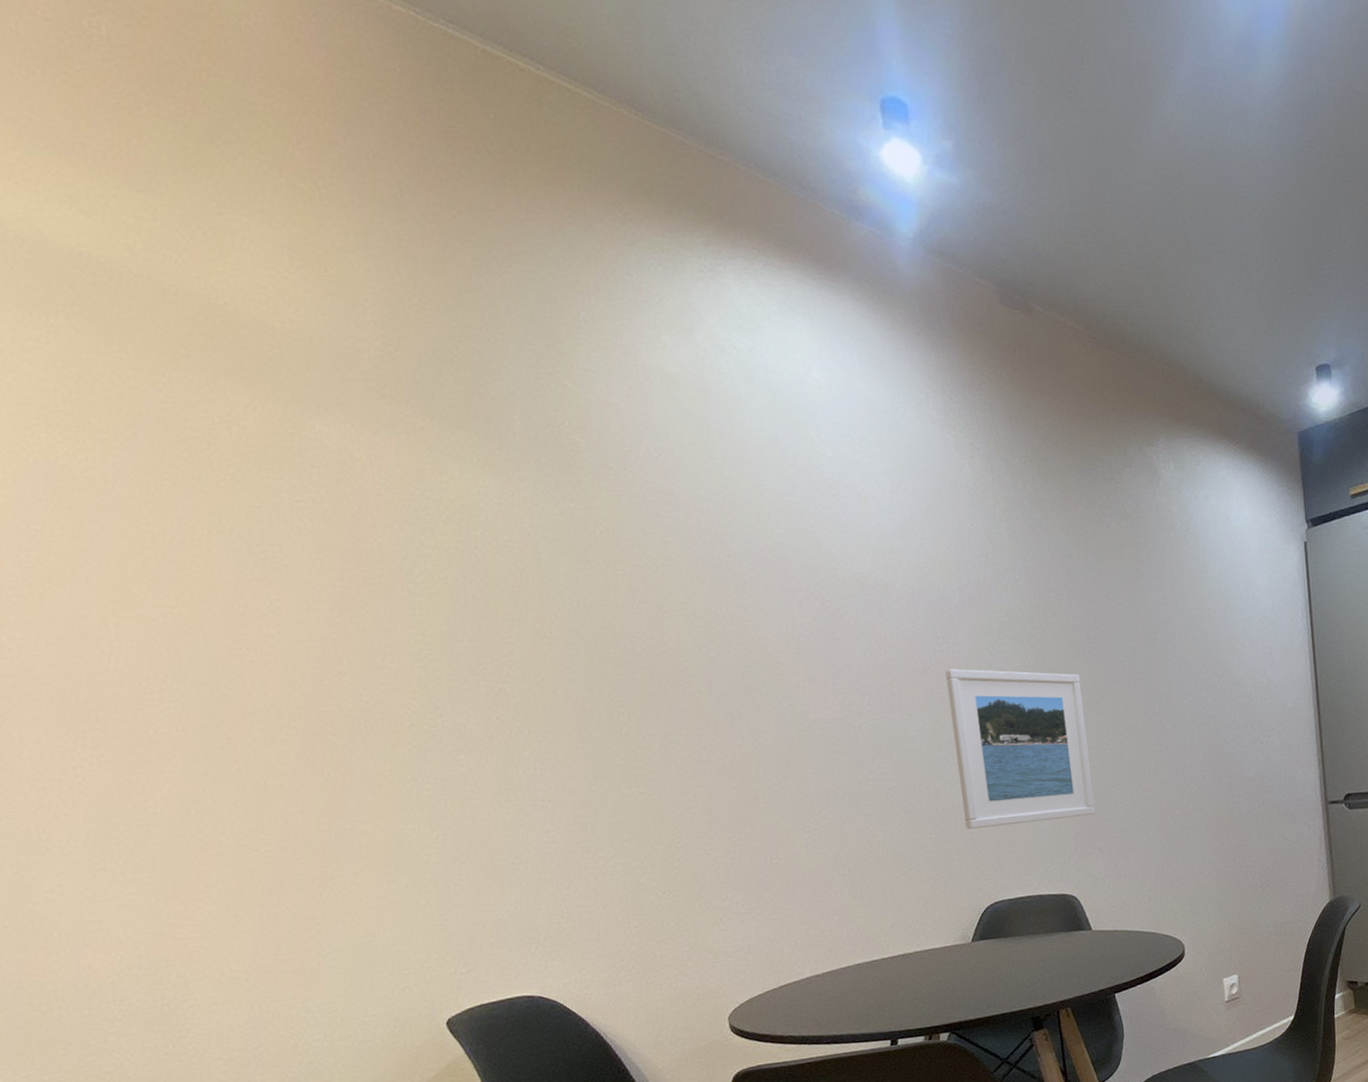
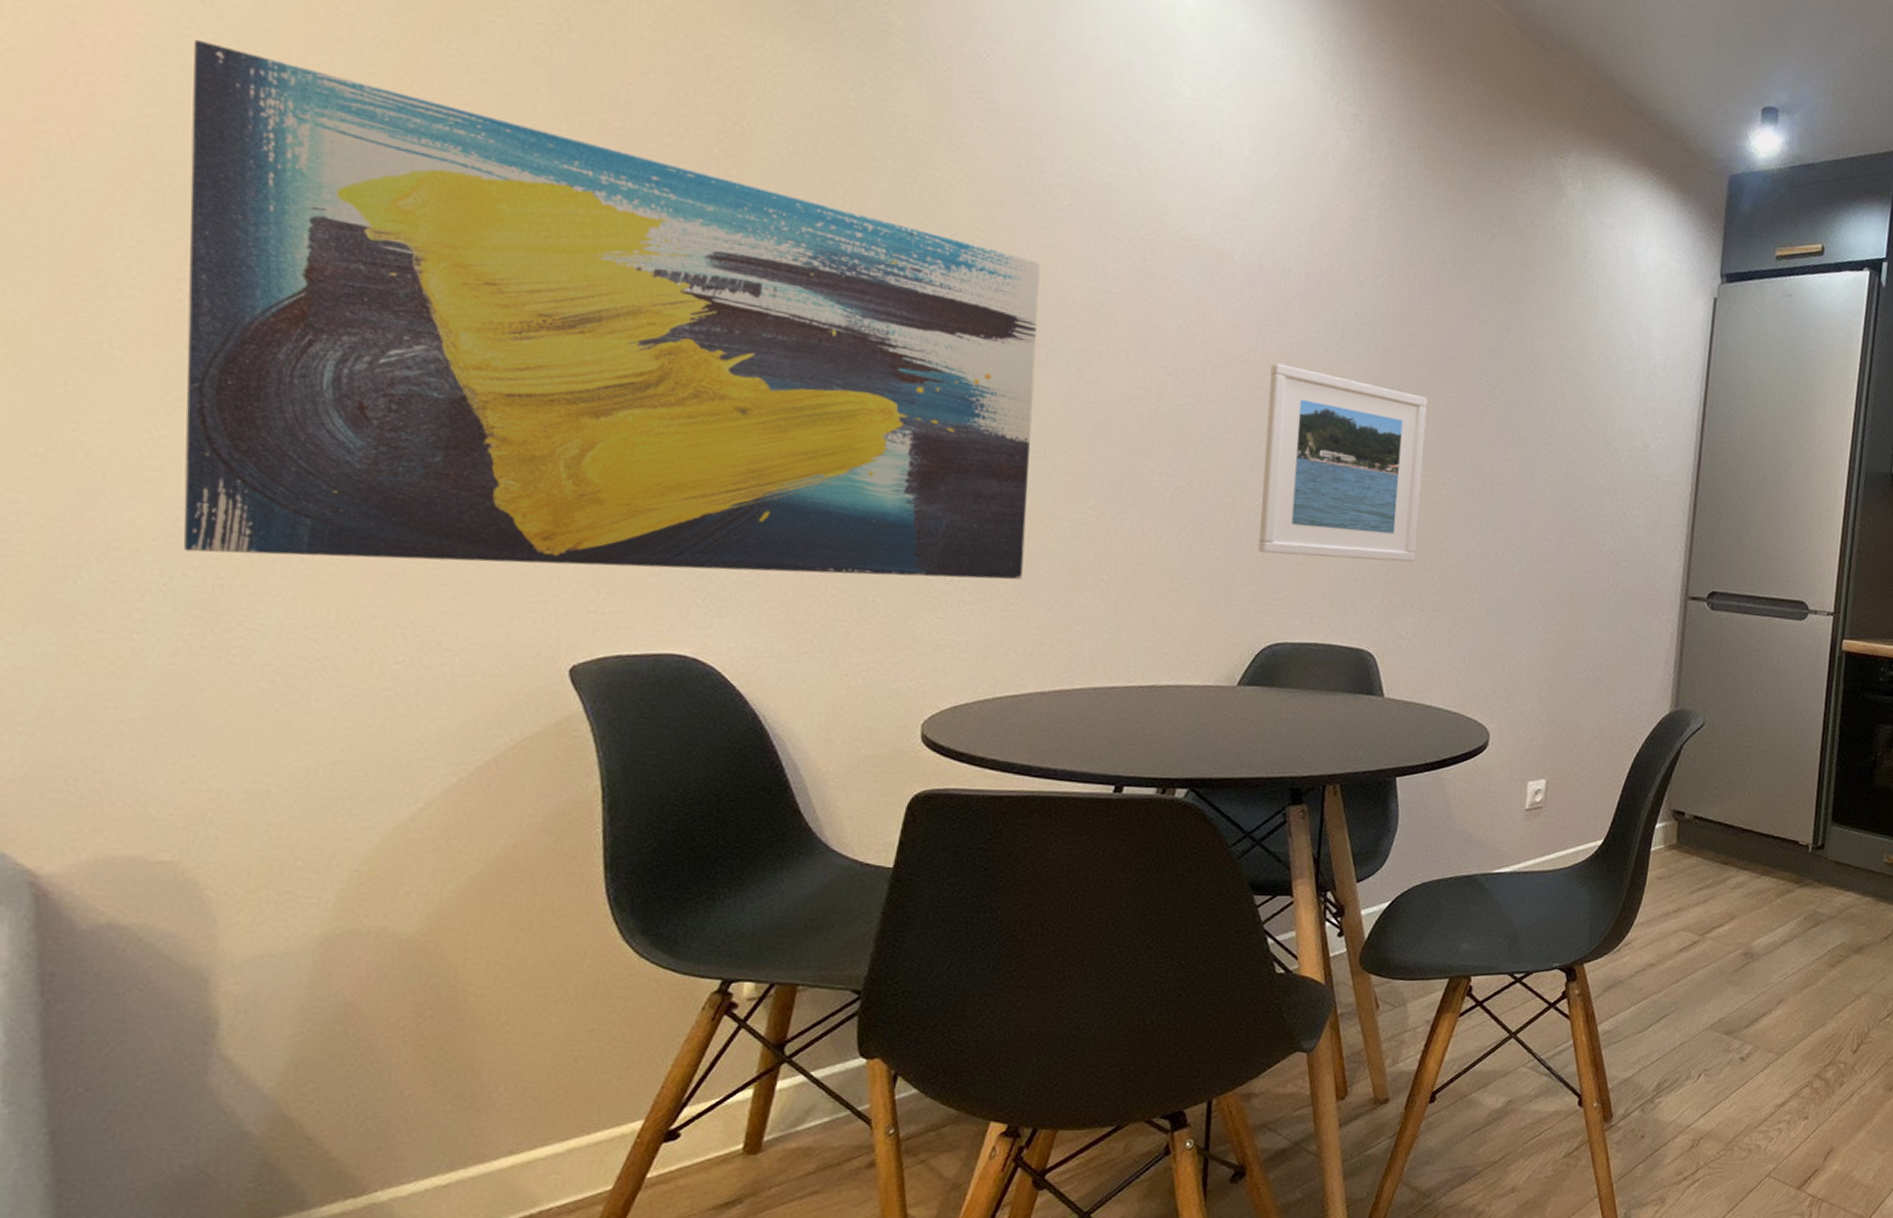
wall art: none [35,569,782,982] -> present [183,39,1041,580]

